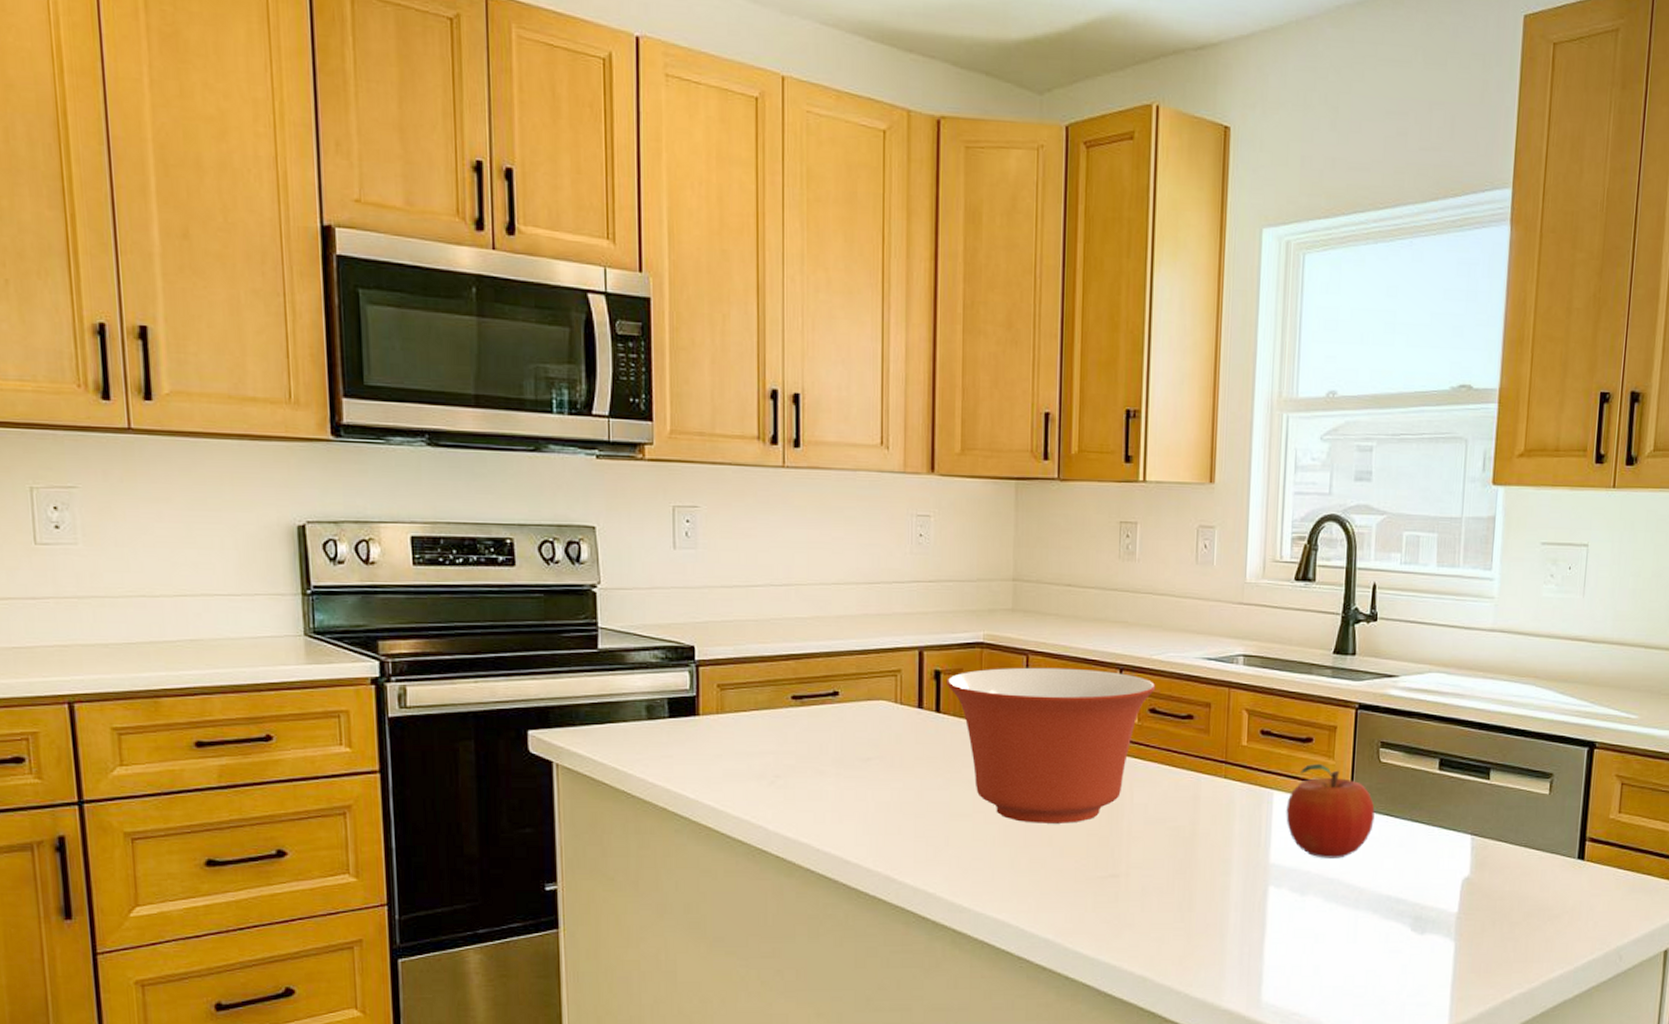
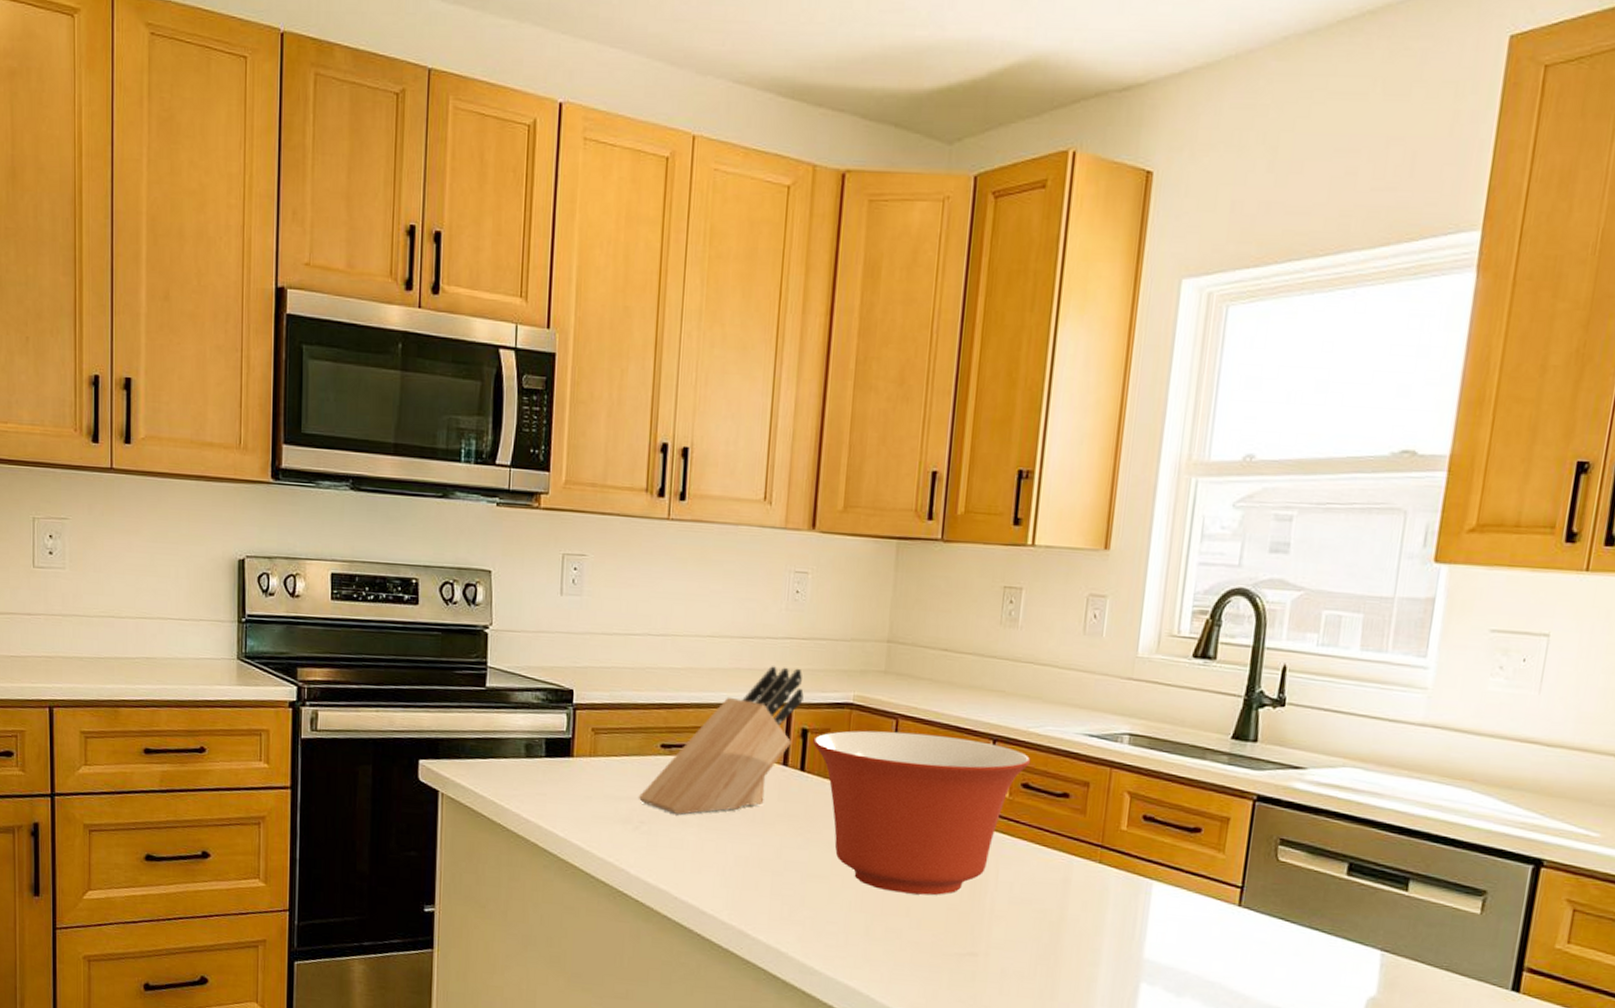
knife block: none [771,610,934,765] -> present [638,666,804,815]
fruit: present [1286,763,1375,858] -> none [1165,856,1268,961]

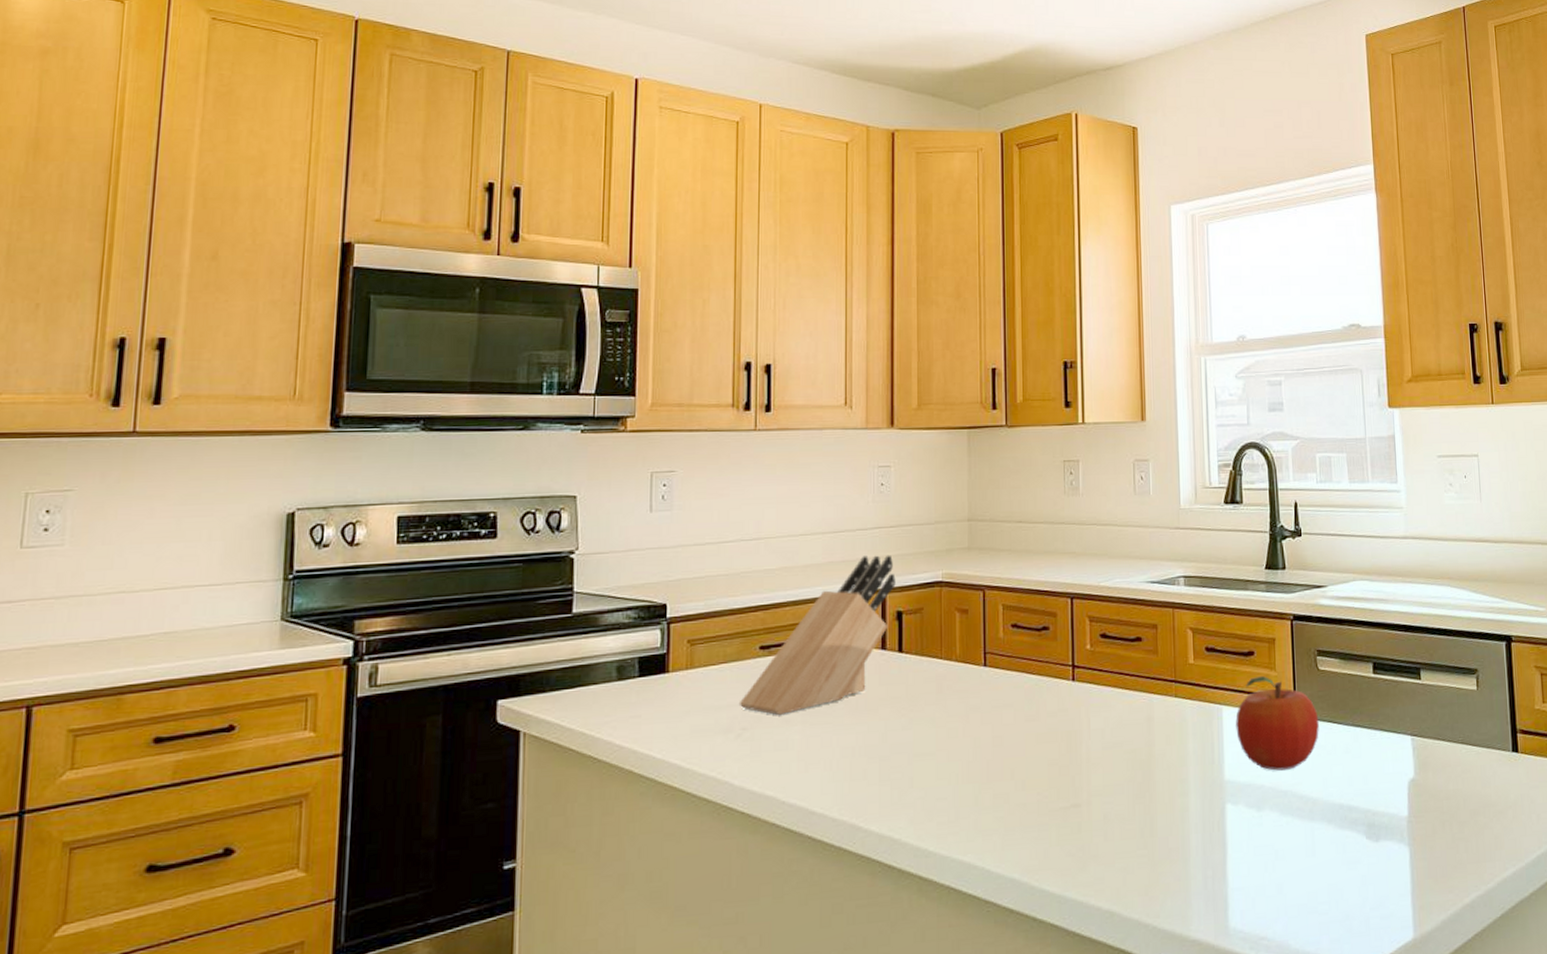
mixing bowl: present [813,730,1031,895] -> none [908,600,1105,757]
fruit: none [1165,856,1268,961] -> present [1235,675,1319,771]

